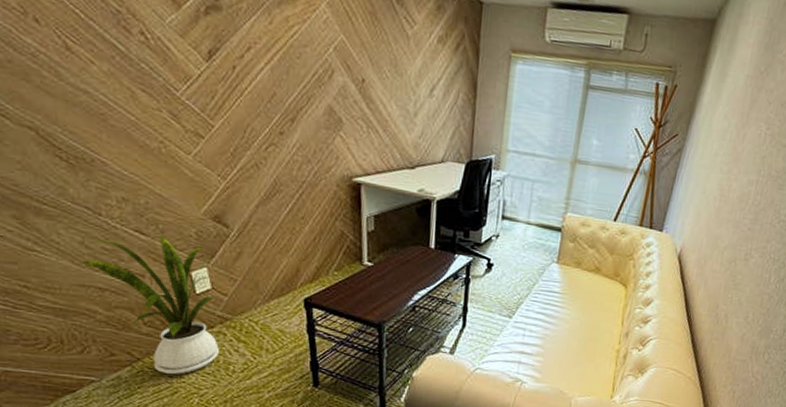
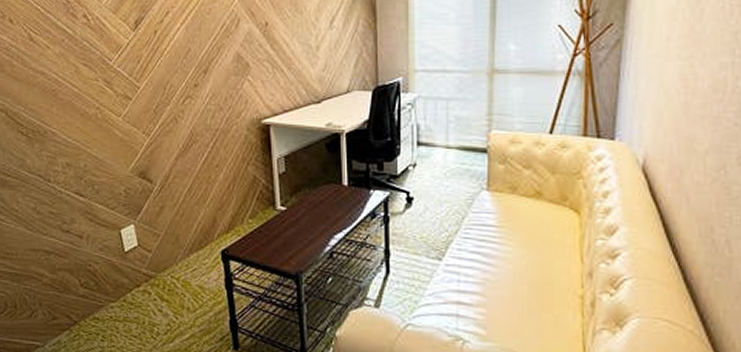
house plant: present [80,235,220,374] -> none [32,195,145,338]

